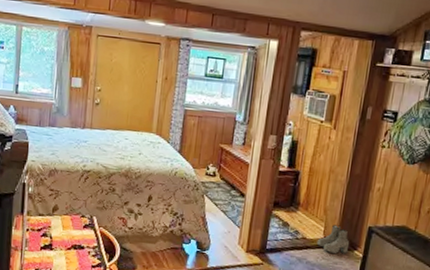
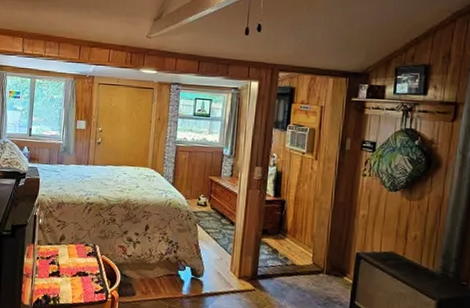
boots: present [316,224,350,254] -> none [306,251,339,281]

